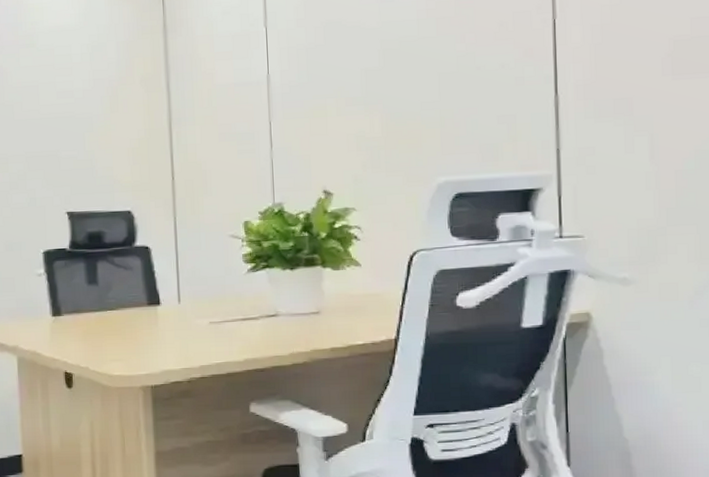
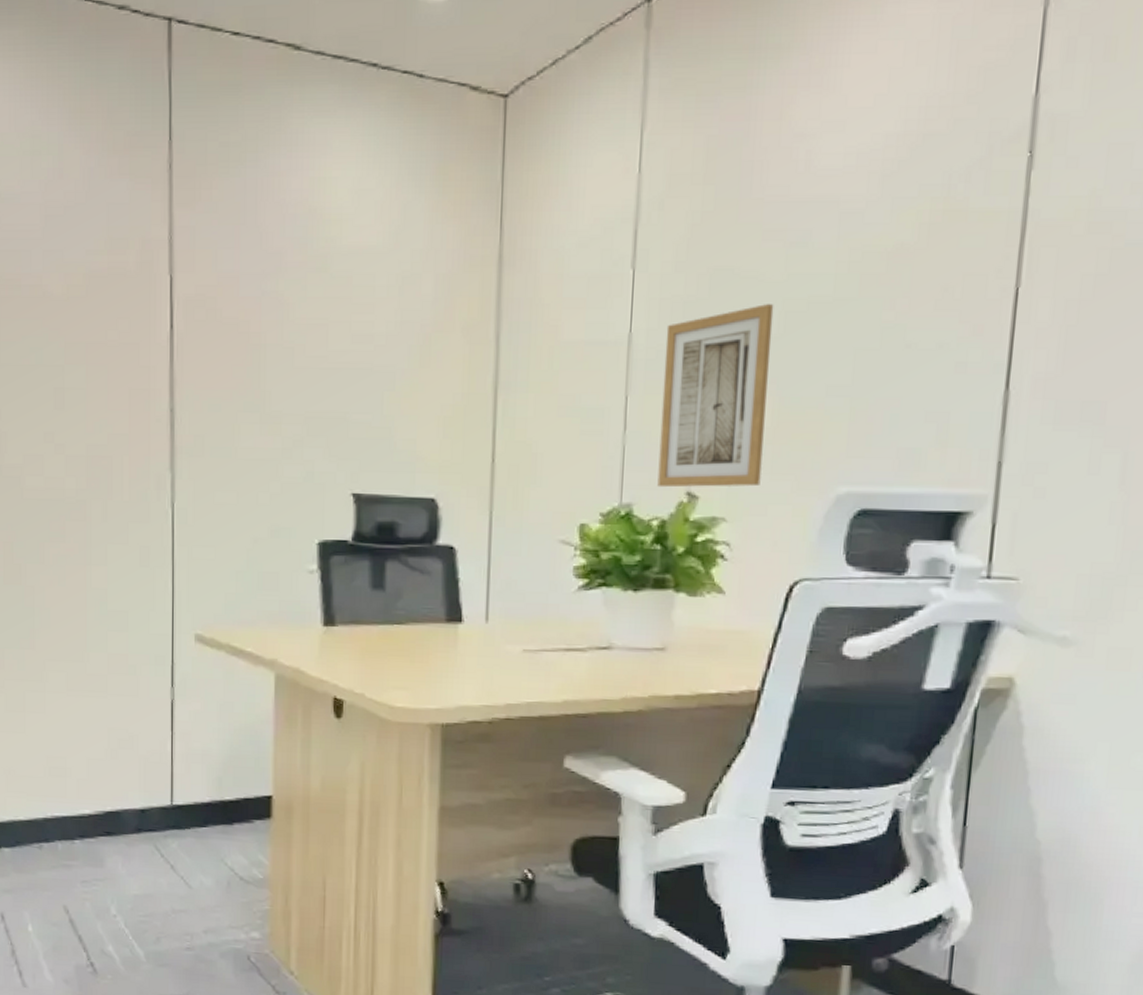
wall art: none [295,45,379,189] -> present [657,304,774,488]

